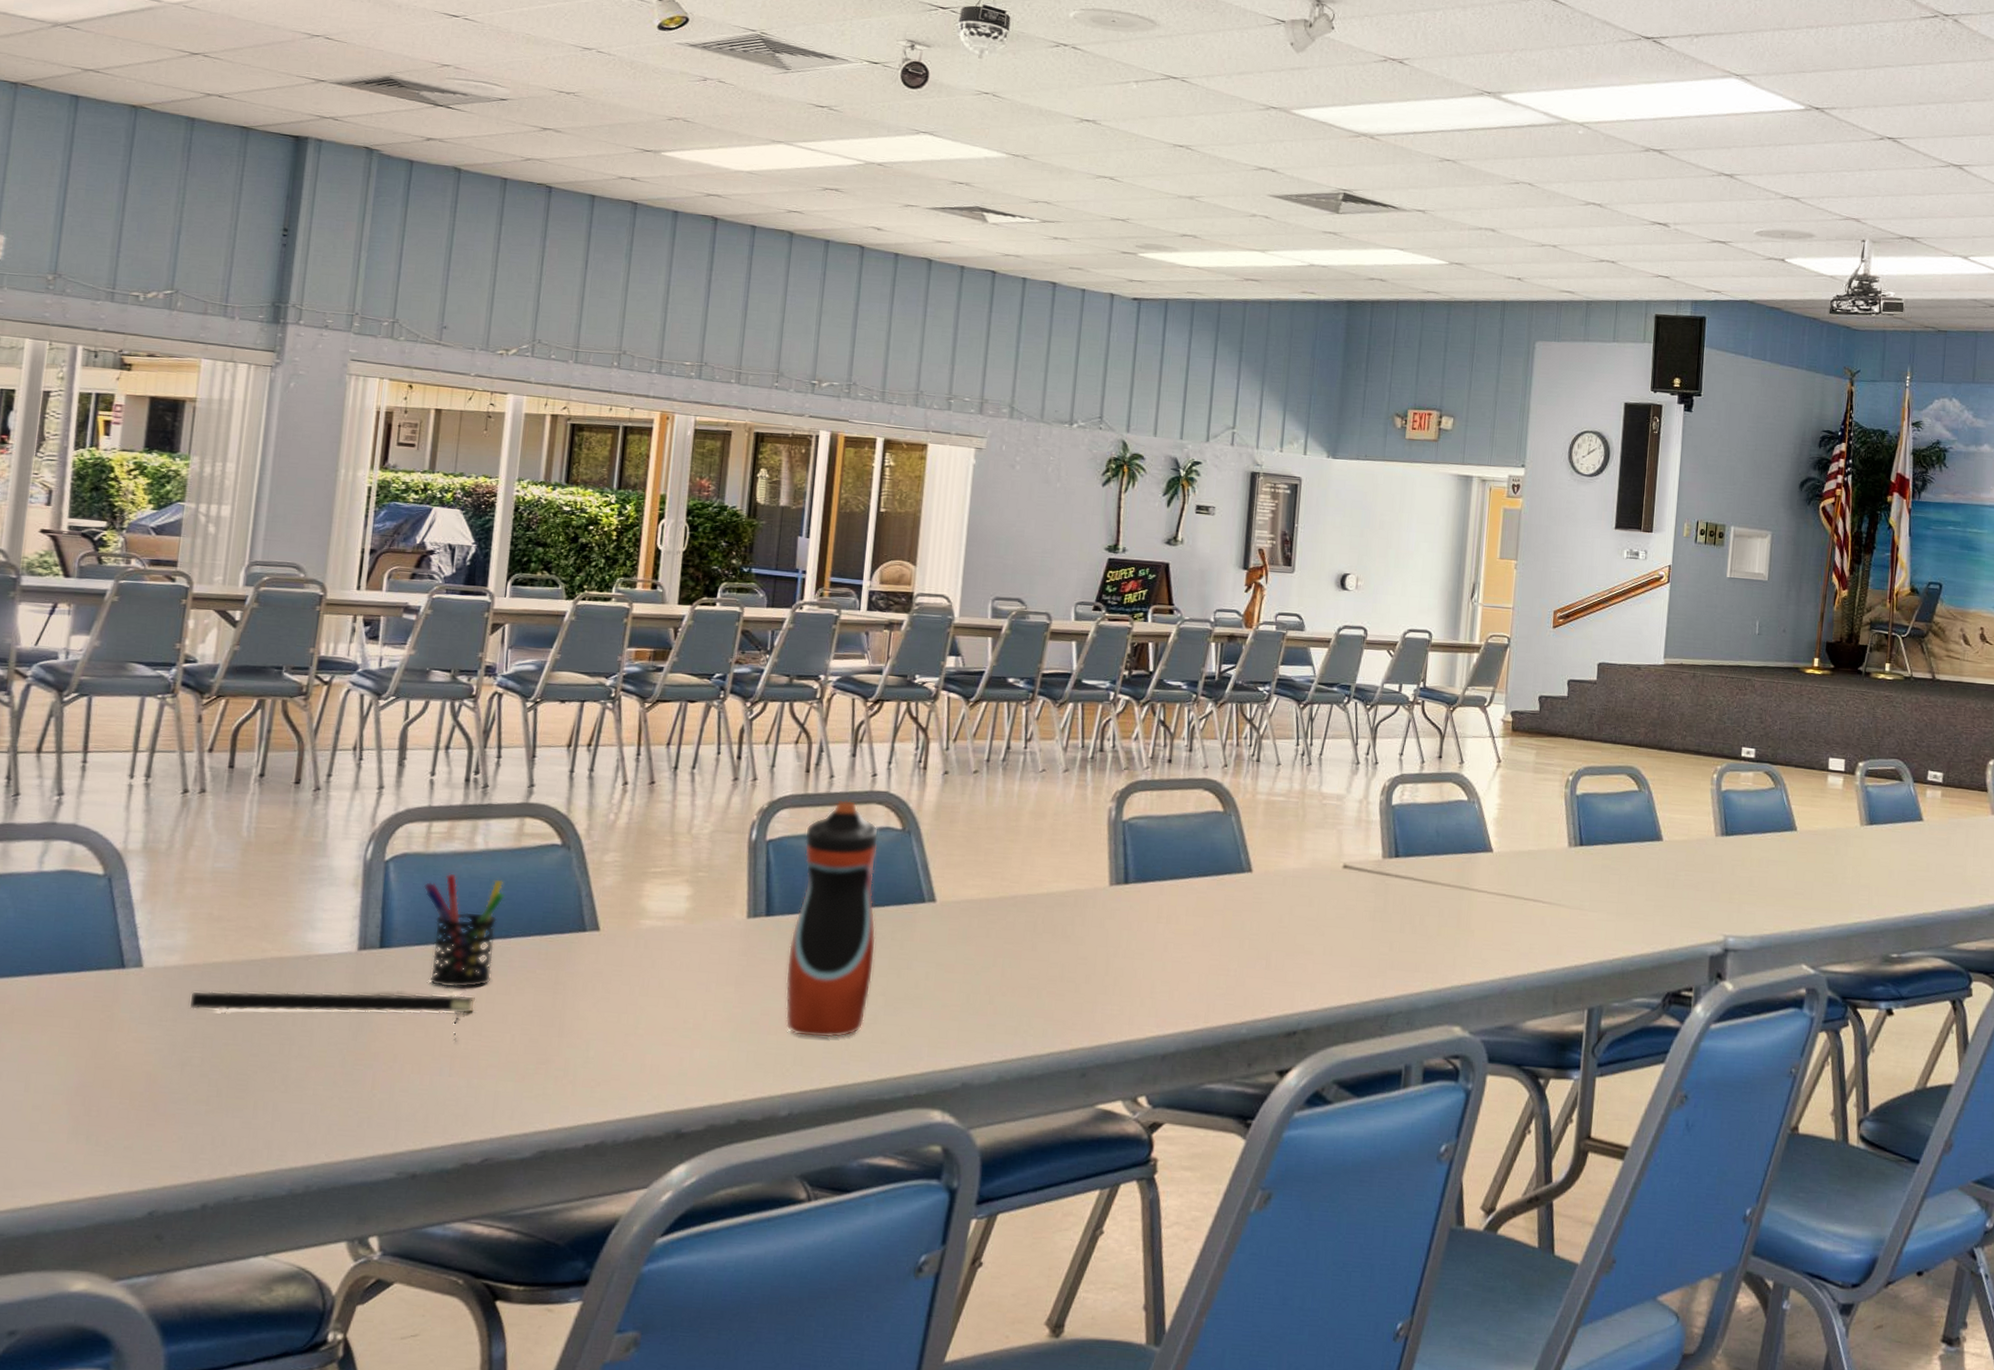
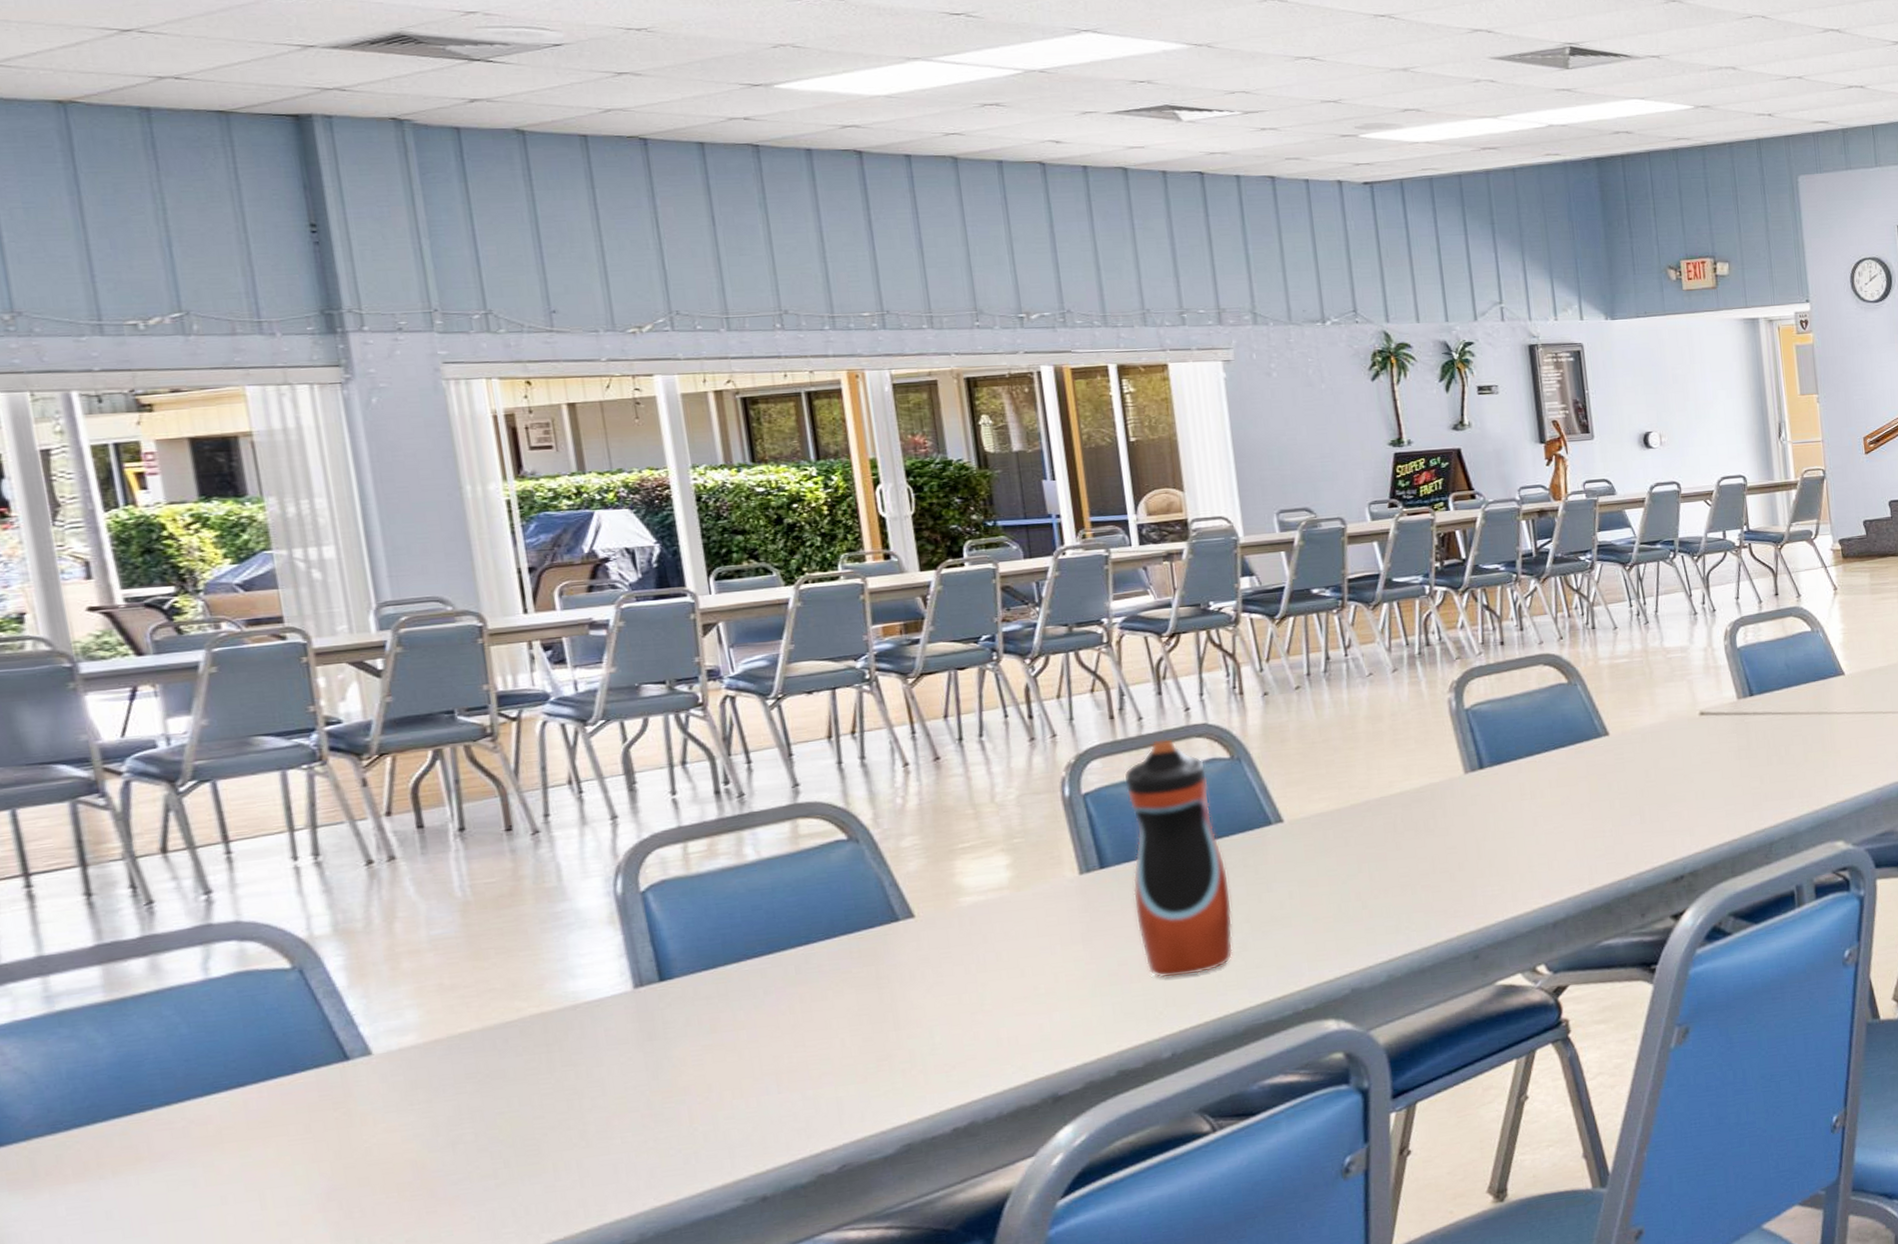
notepad: present [188,990,475,1040] -> none [441,1009,790,1086]
pen holder: present [424,873,505,988] -> none [695,886,802,1008]

